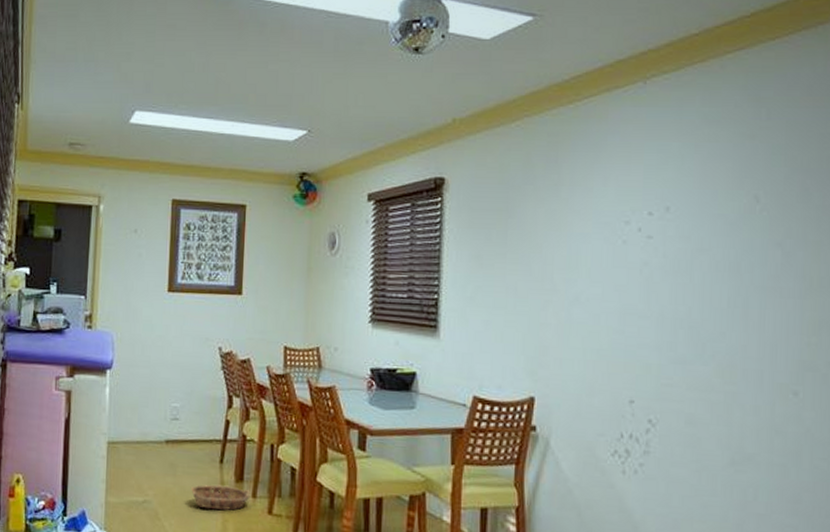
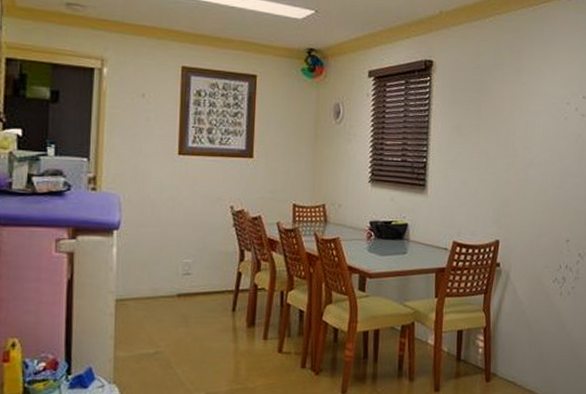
basket: present [191,484,251,511] -> none [204,331,262,353]

